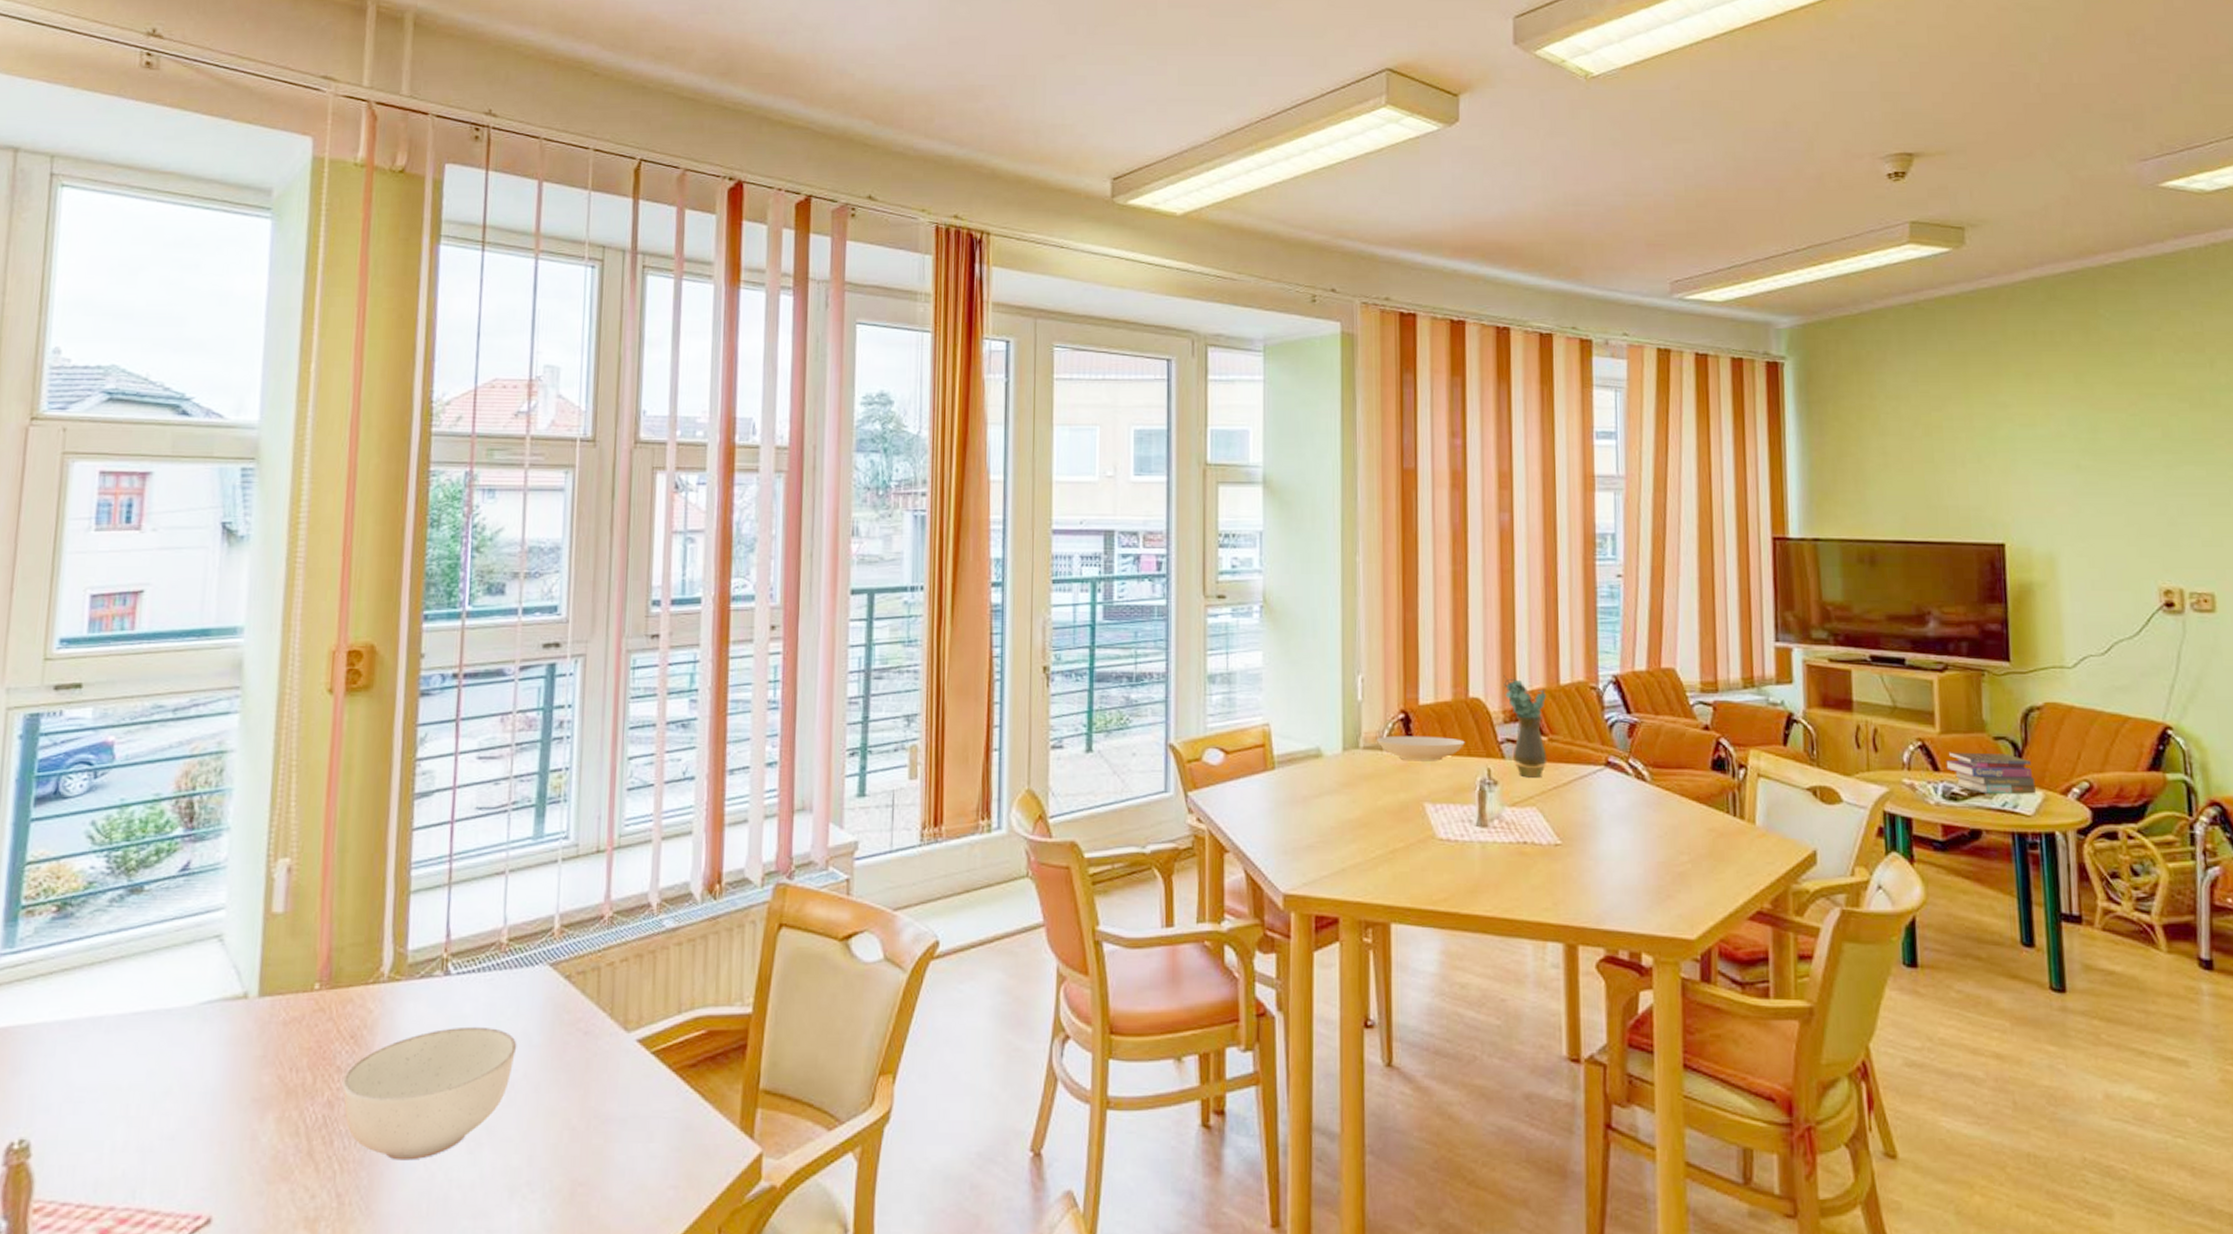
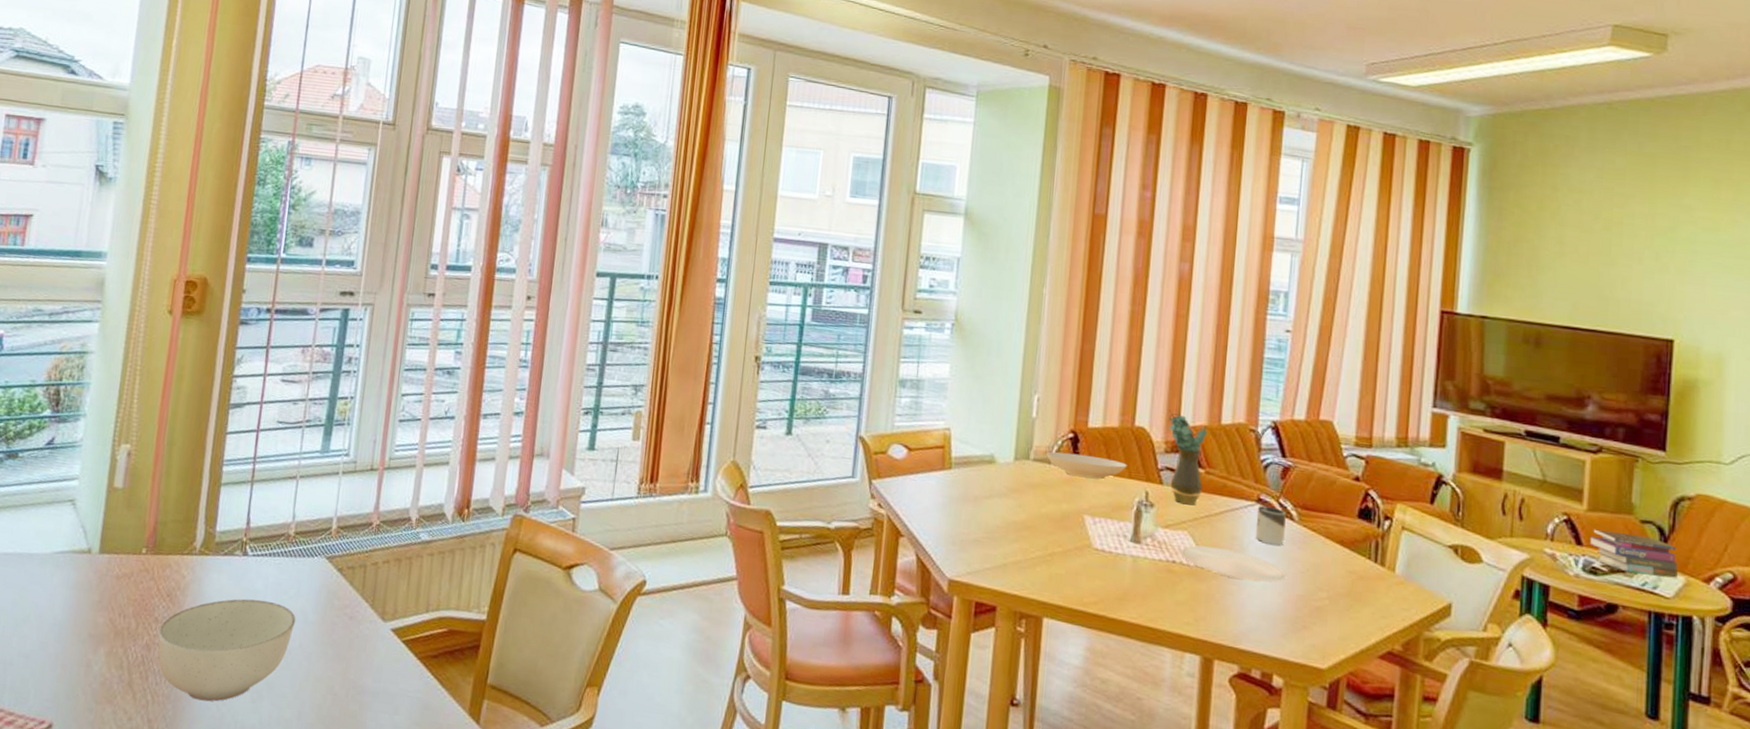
plate: none [1531,820,1644,854] -> present [1181,545,1286,583]
cup: none [1606,768,1638,812] -> present [1255,505,1286,546]

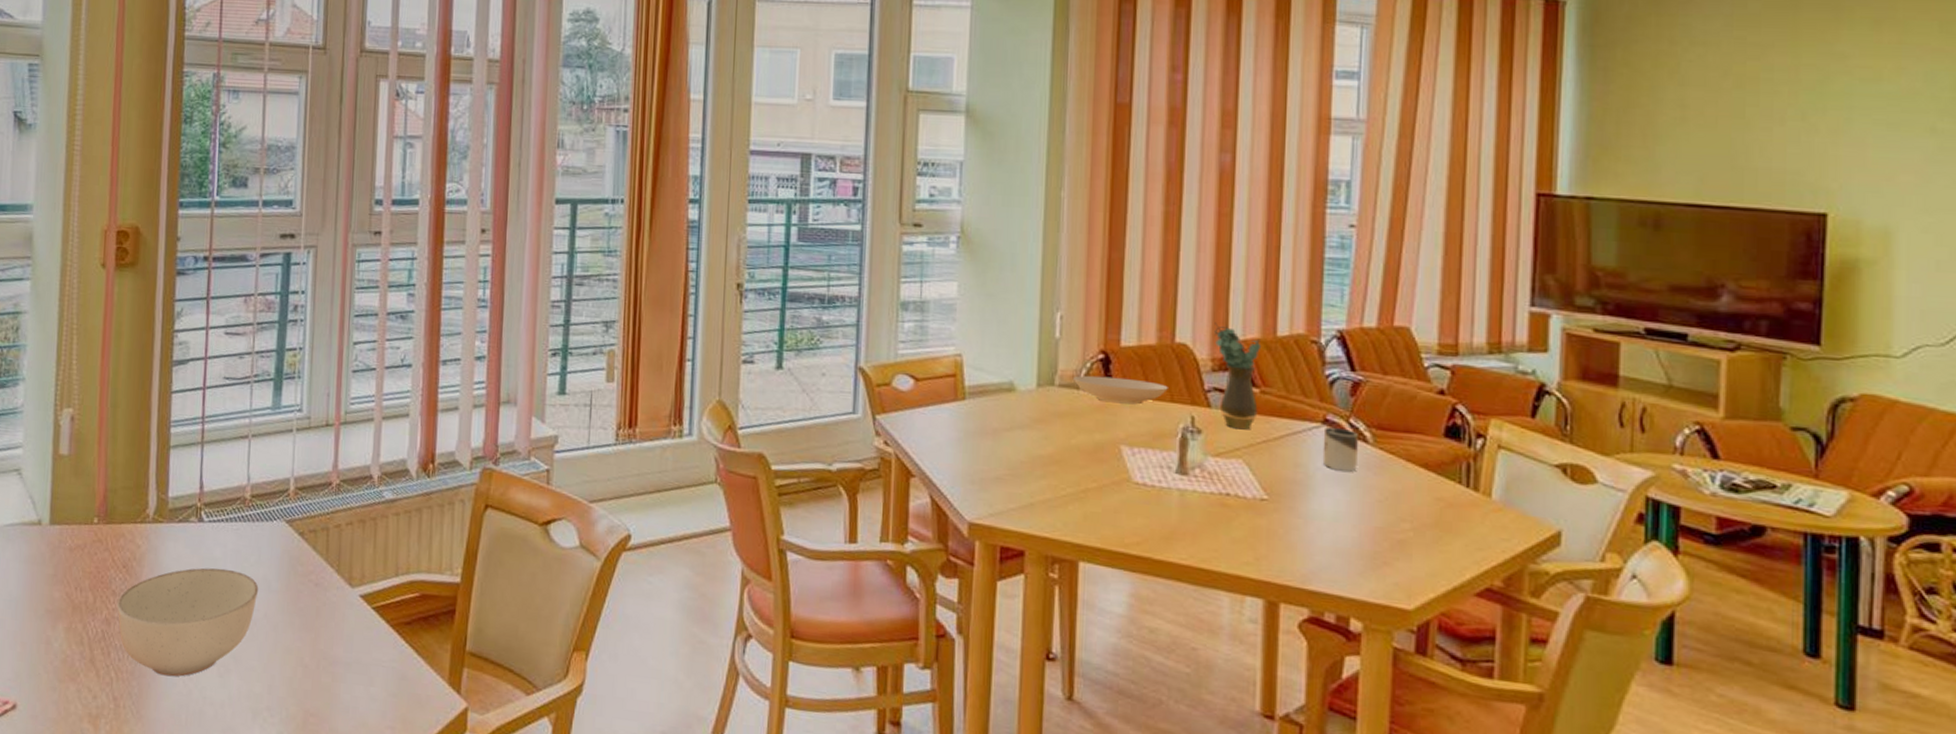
plate: present [1181,545,1286,583] -> none [1235,475,1361,515]
books: present [1589,529,1678,578] -> none [1728,439,1839,493]

